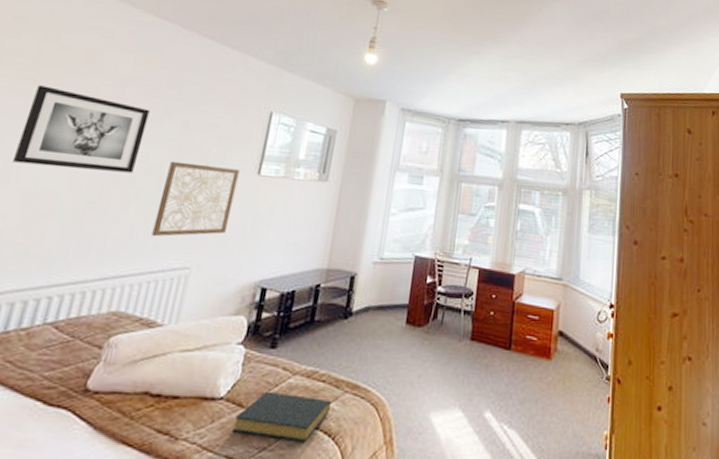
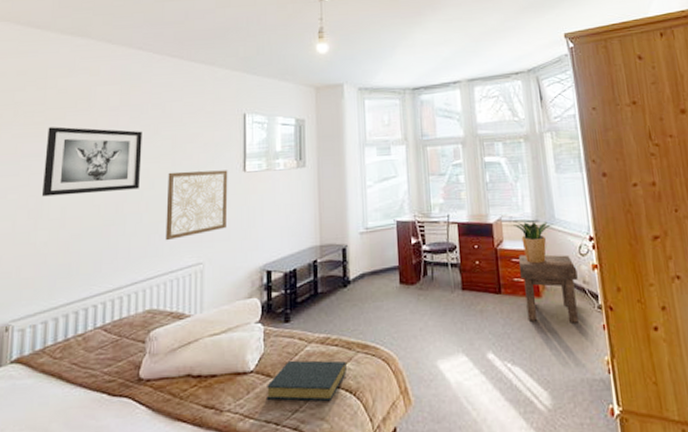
stool: none [533,312,592,392] -> present [519,254,579,323]
potted plant: none [536,276,577,324] -> present [513,220,554,264]

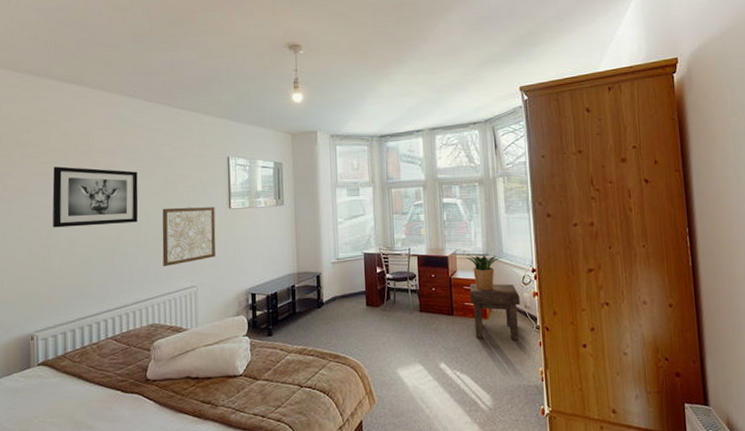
hardback book: present [265,360,347,402] -> none [253,366,321,400]

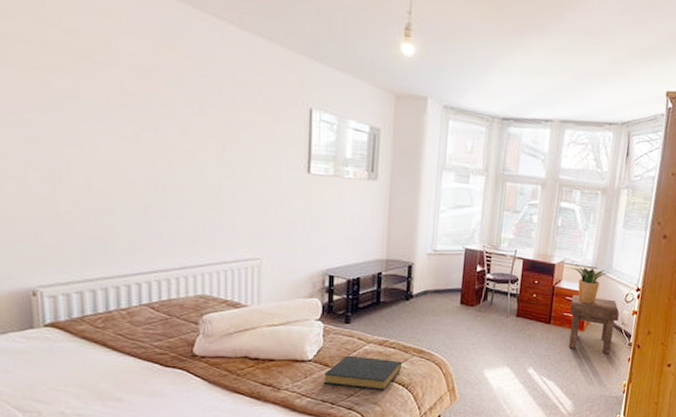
wall art: present [52,166,138,228] -> none [55,76,185,171]
wall art: present [162,207,216,267] -> none [217,159,290,232]
hardback book: none [253,366,321,400] -> present [323,355,402,391]

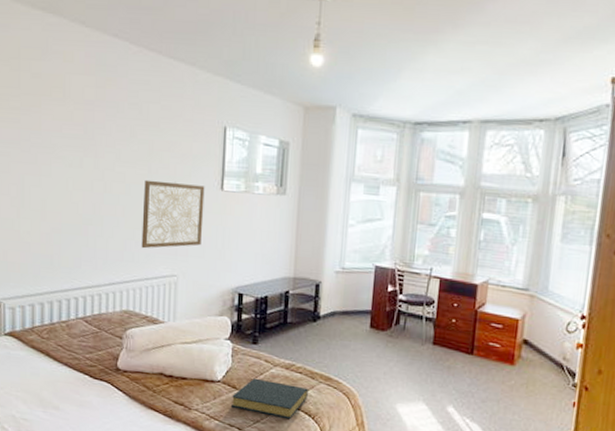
wall art: none [217,159,290,232] -> present [141,179,205,249]
stool: present [568,294,620,354] -> none [496,320,560,396]
potted plant: present [574,266,609,304] -> none [500,287,545,333]

